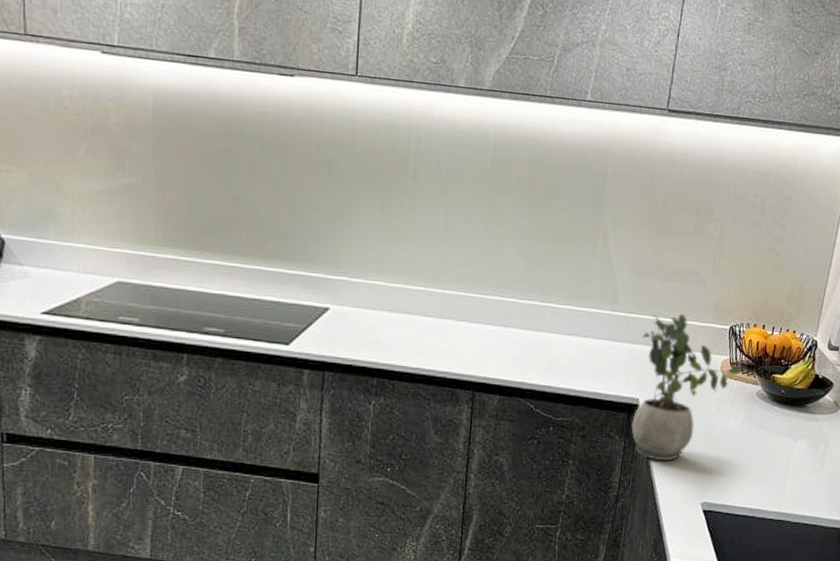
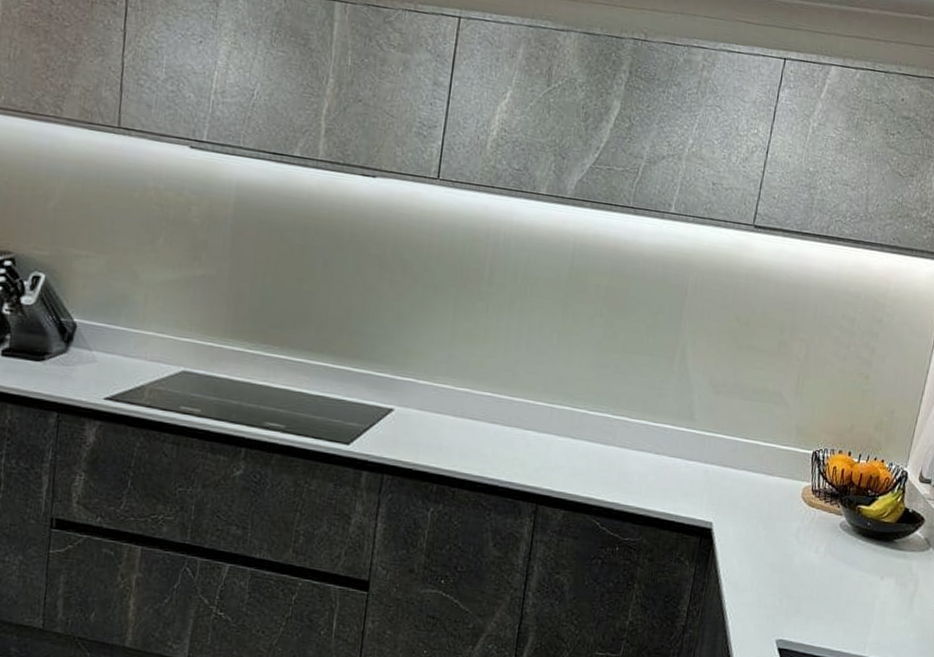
potted plant: present [631,313,742,462] -> none [703,433,825,592]

